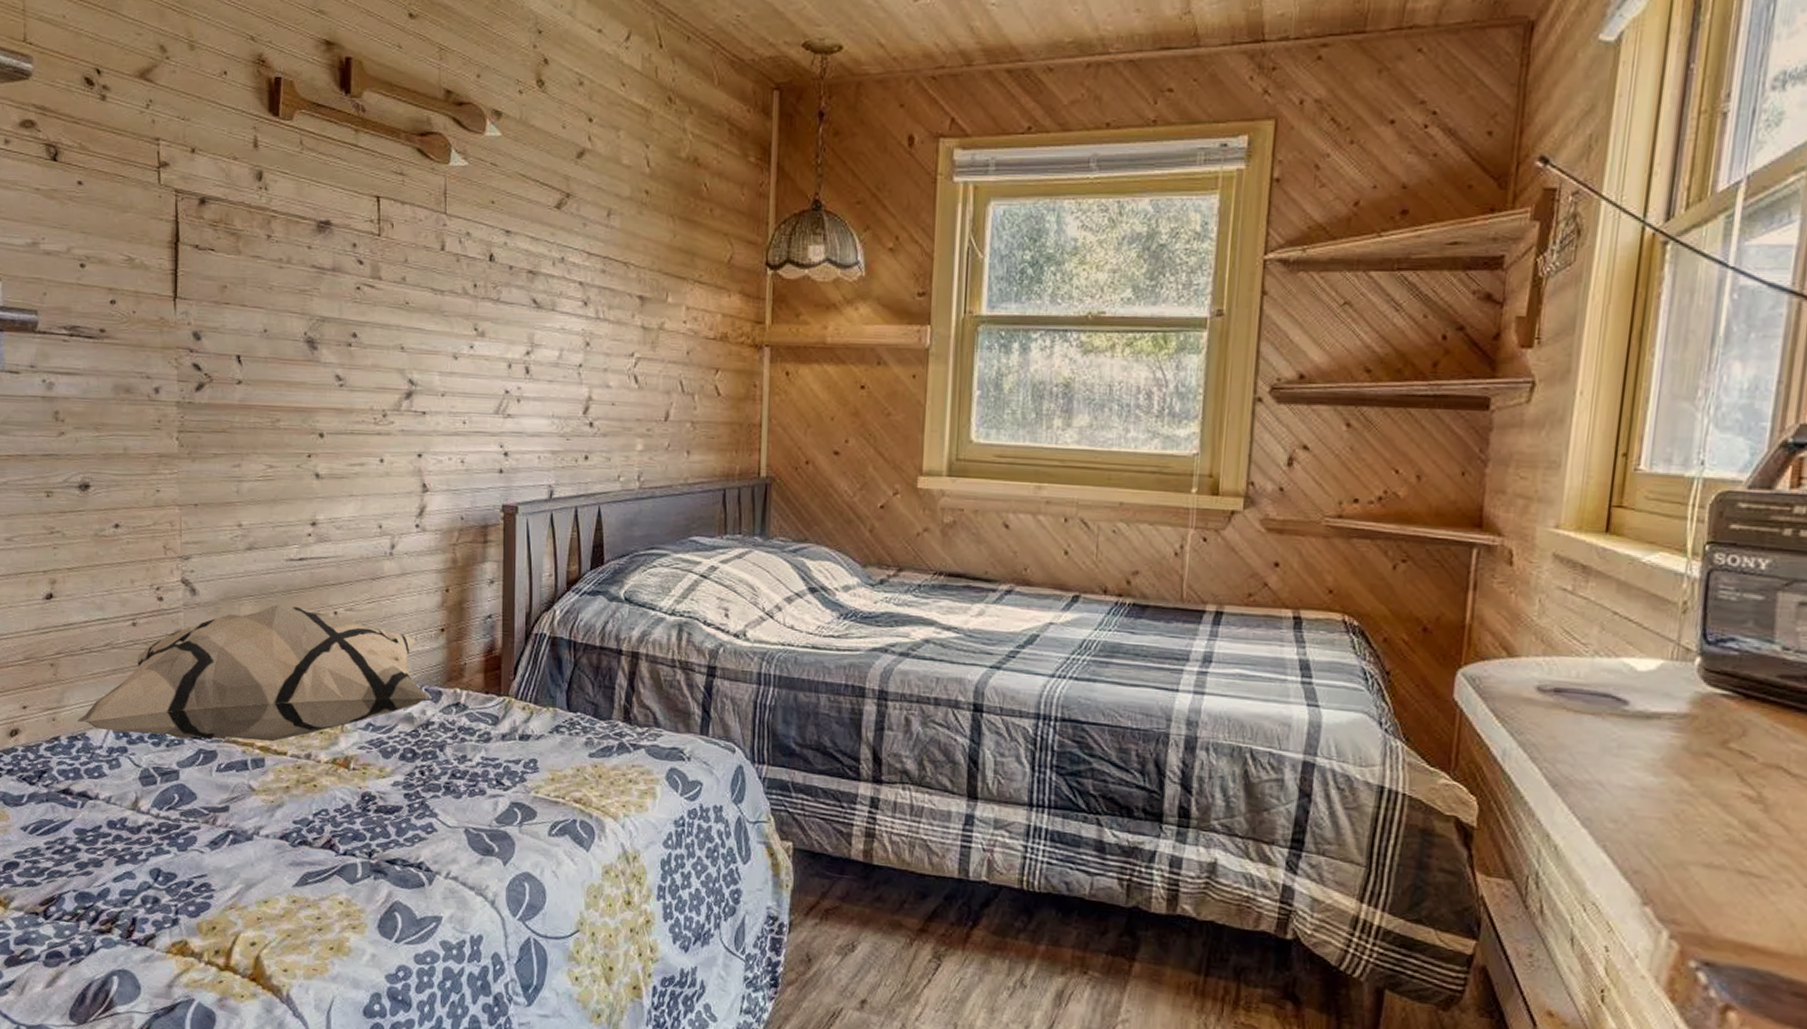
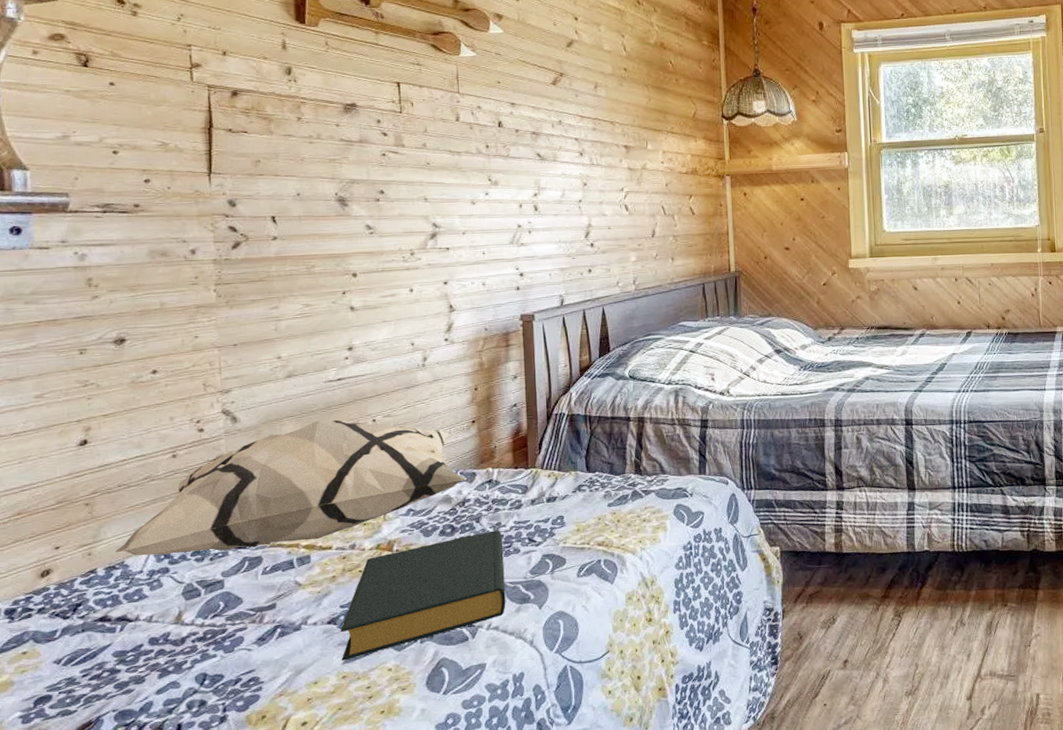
hardback book: none [292,763,468,883] -> present [340,529,506,661]

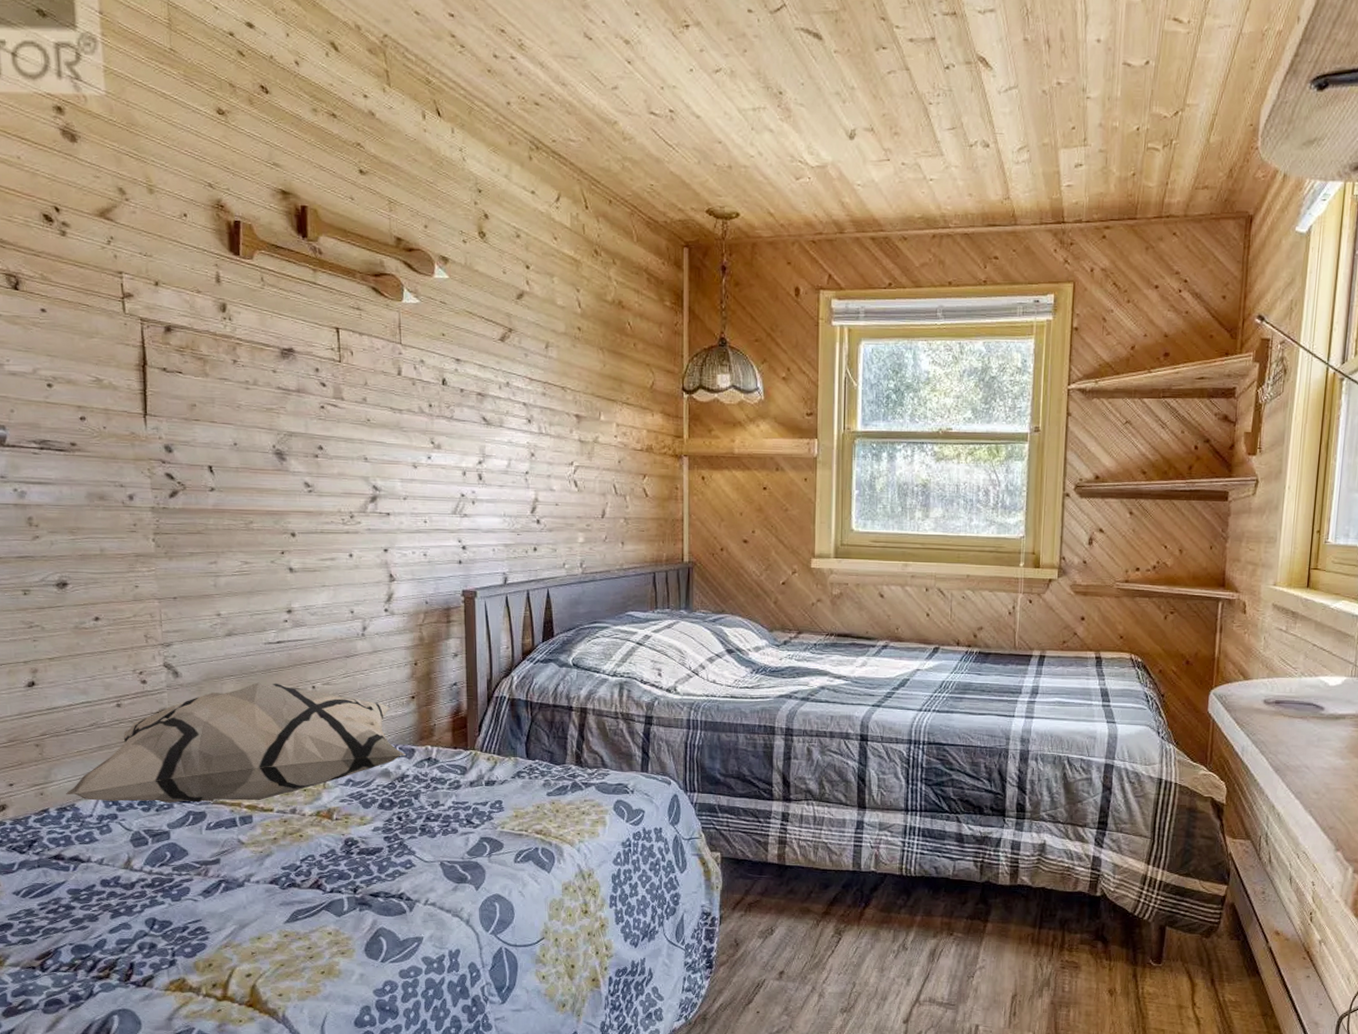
hardback book: present [340,529,506,661] -> none [282,807,443,920]

